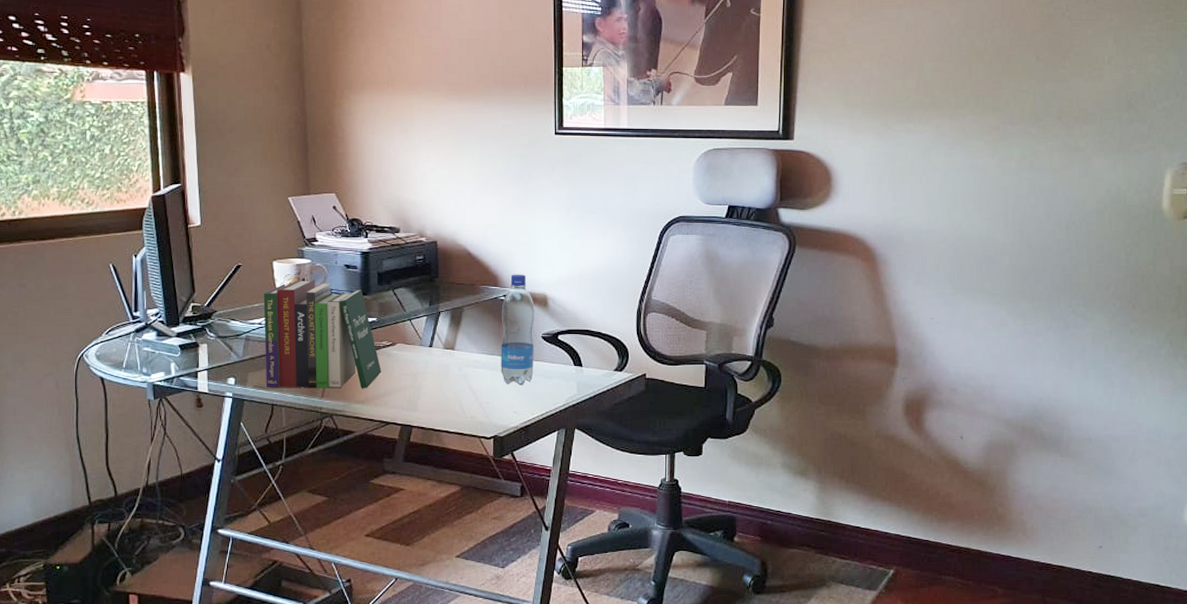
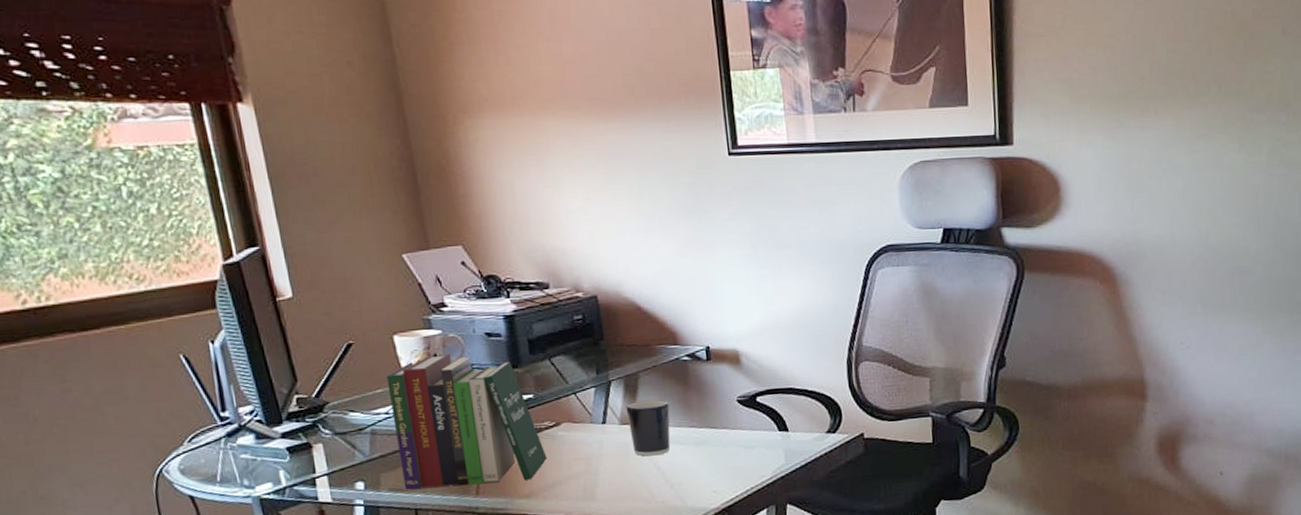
mug: none [450,330,485,377] -> present [626,399,671,457]
bottle: present [501,274,534,386] -> none [685,328,732,460]

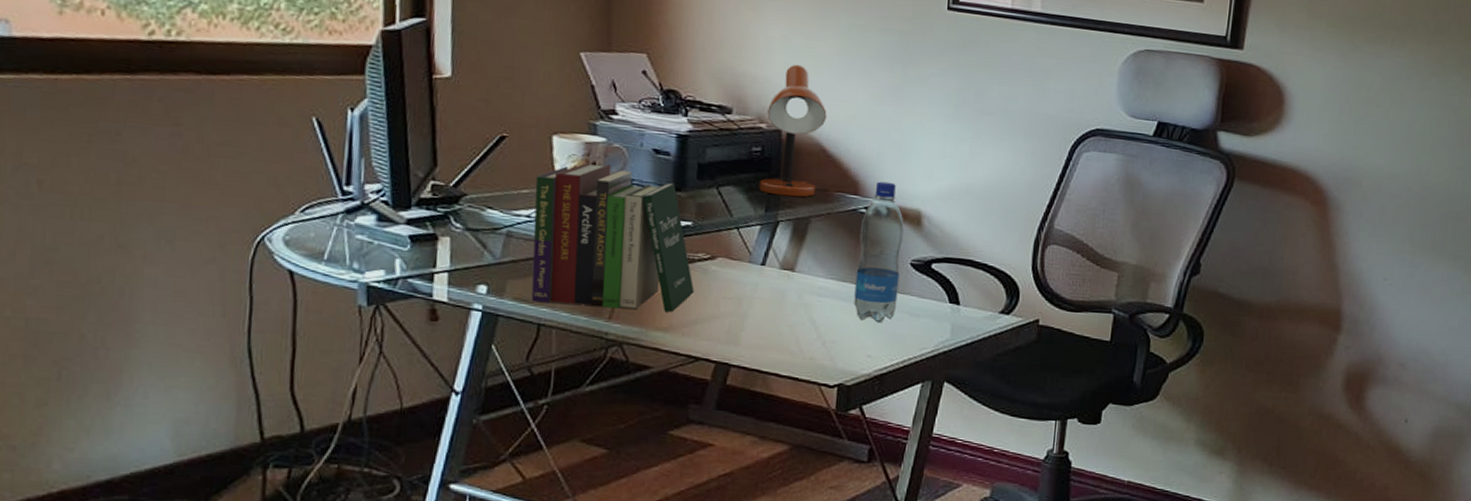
desk lamp: none [581,231,639,358] -> present [758,64,827,198]
mug: present [626,399,671,457] -> none [789,247,837,308]
bottle: none [685,328,732,460] -> present [853,181,904,323]

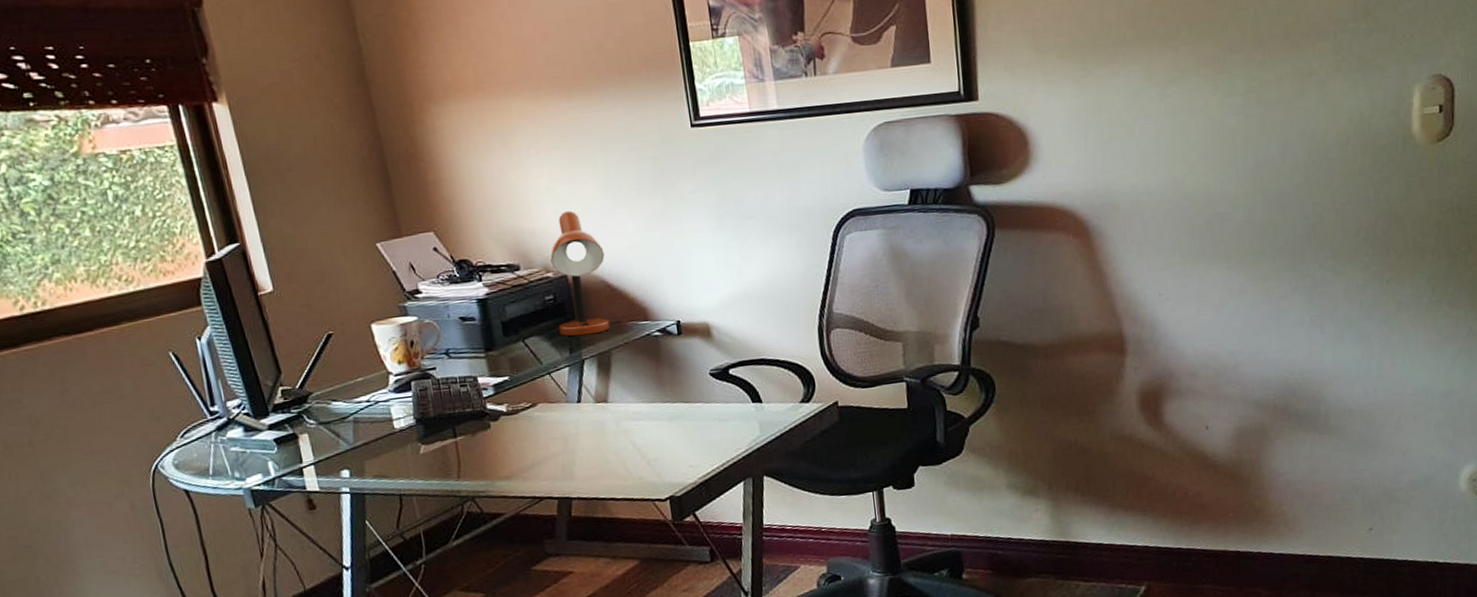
books: present [531,161,695,313] -> none [366,339,525,477]
bottle: present [853,181,904,323] -> none [656,302,706,435]

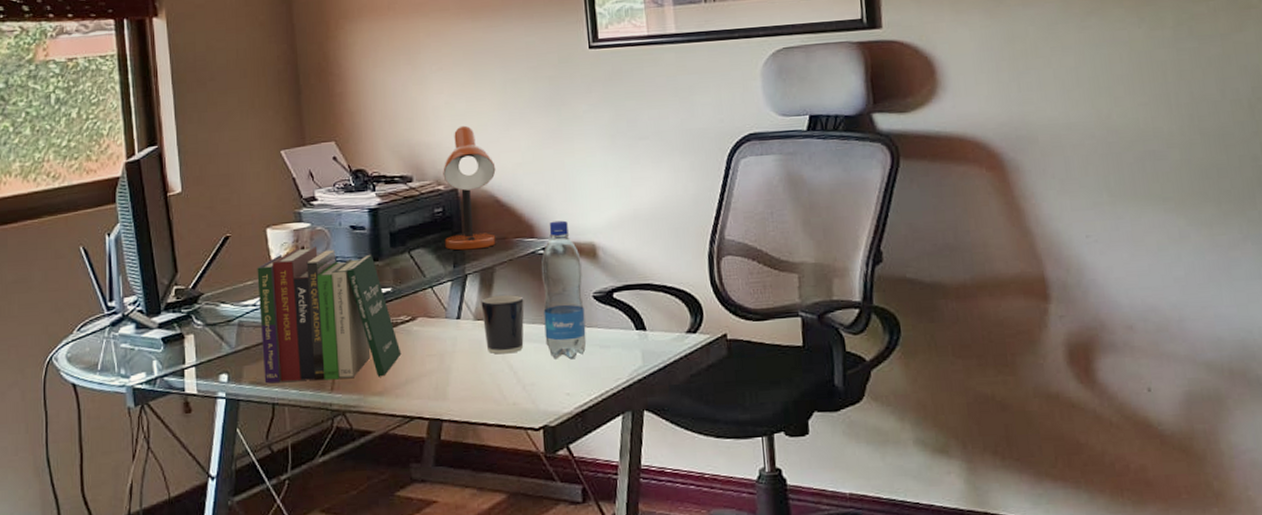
books: none [366,339,525,477] -> present [257,246,402,384]
mug: none [600,376,646,434] -> present [481,294,525,354]
bottle: none [656,302,706,435] -> present [540,220,587,360]

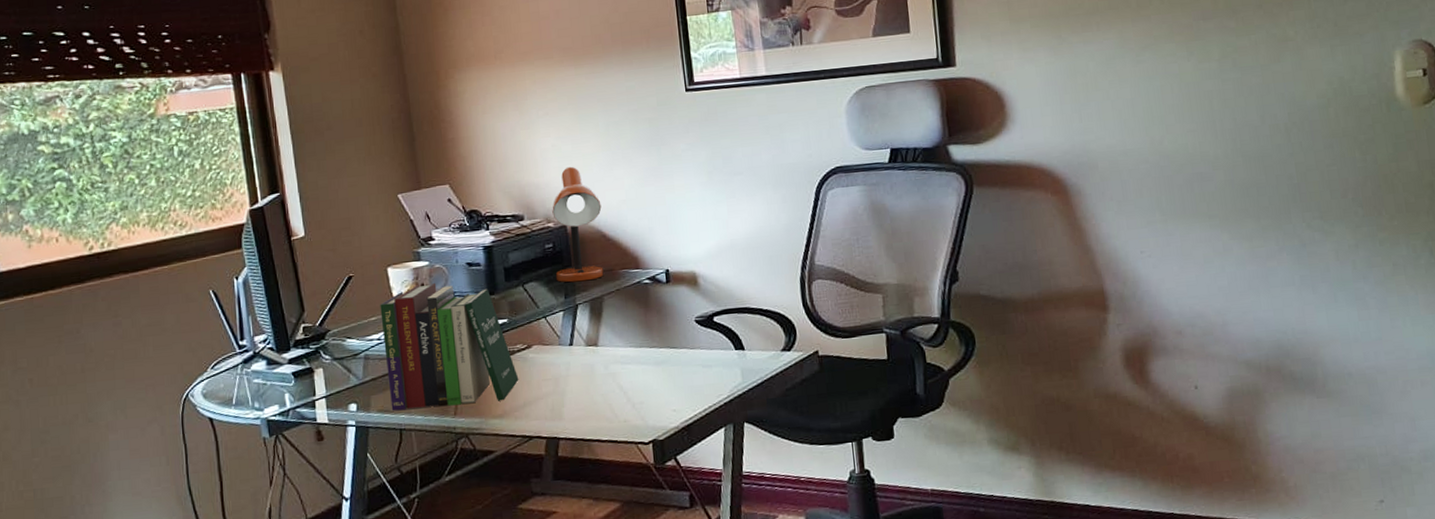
mug: present [481,294,525,354] -> none [591,321,633,377]
bottle: present [540,220,587,360] -> none [646,252,690,379]

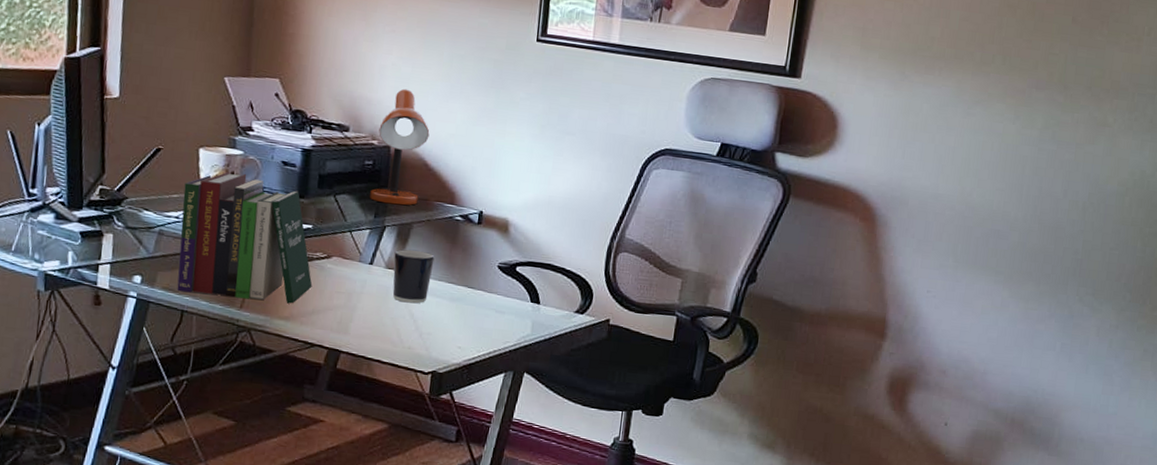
mug: none [591,321,633,377] -> present [392,249,435,304]

